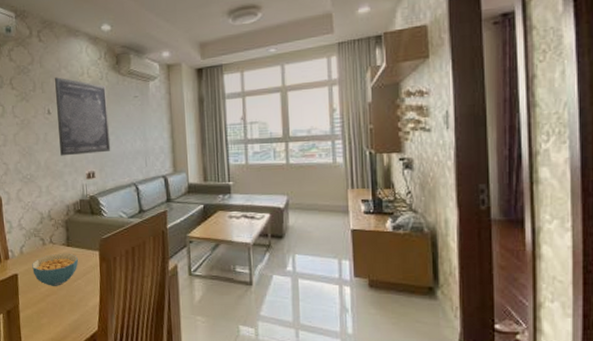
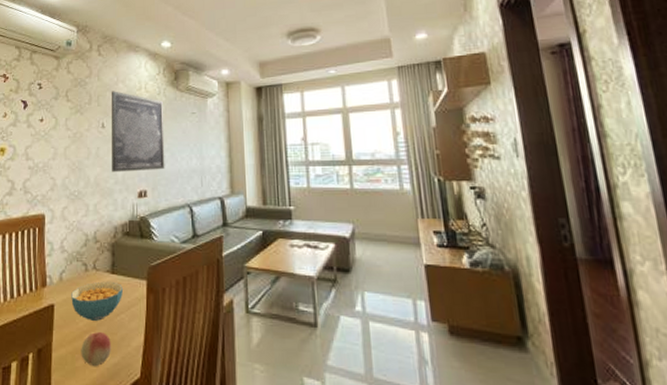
fruit: none [44,295,72,323] -> present [81,332,112,367]

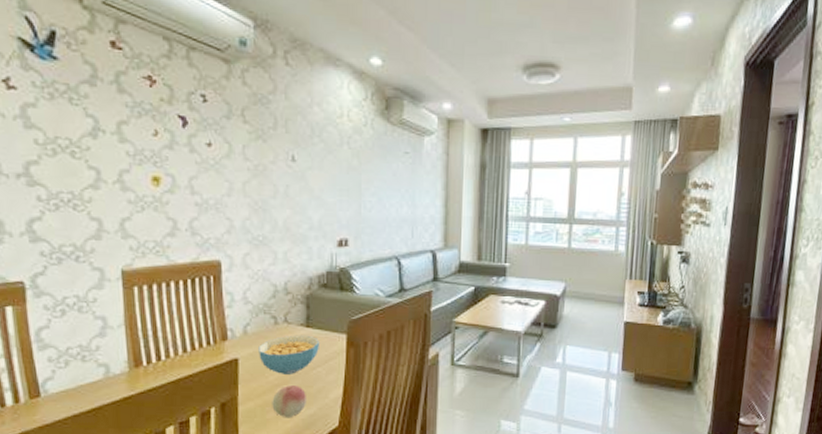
wall art: present [112,91,165,173] -> none [304,115,371,217]

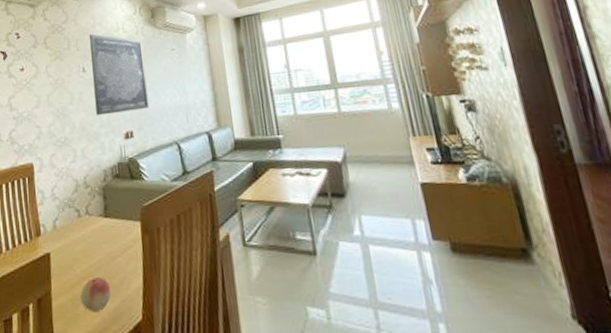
cereal bowl: present [258,335,320,374] -> none [66,225,118,266]
wall art: none [304,115,371,217] -> present [90,34,150,116]

